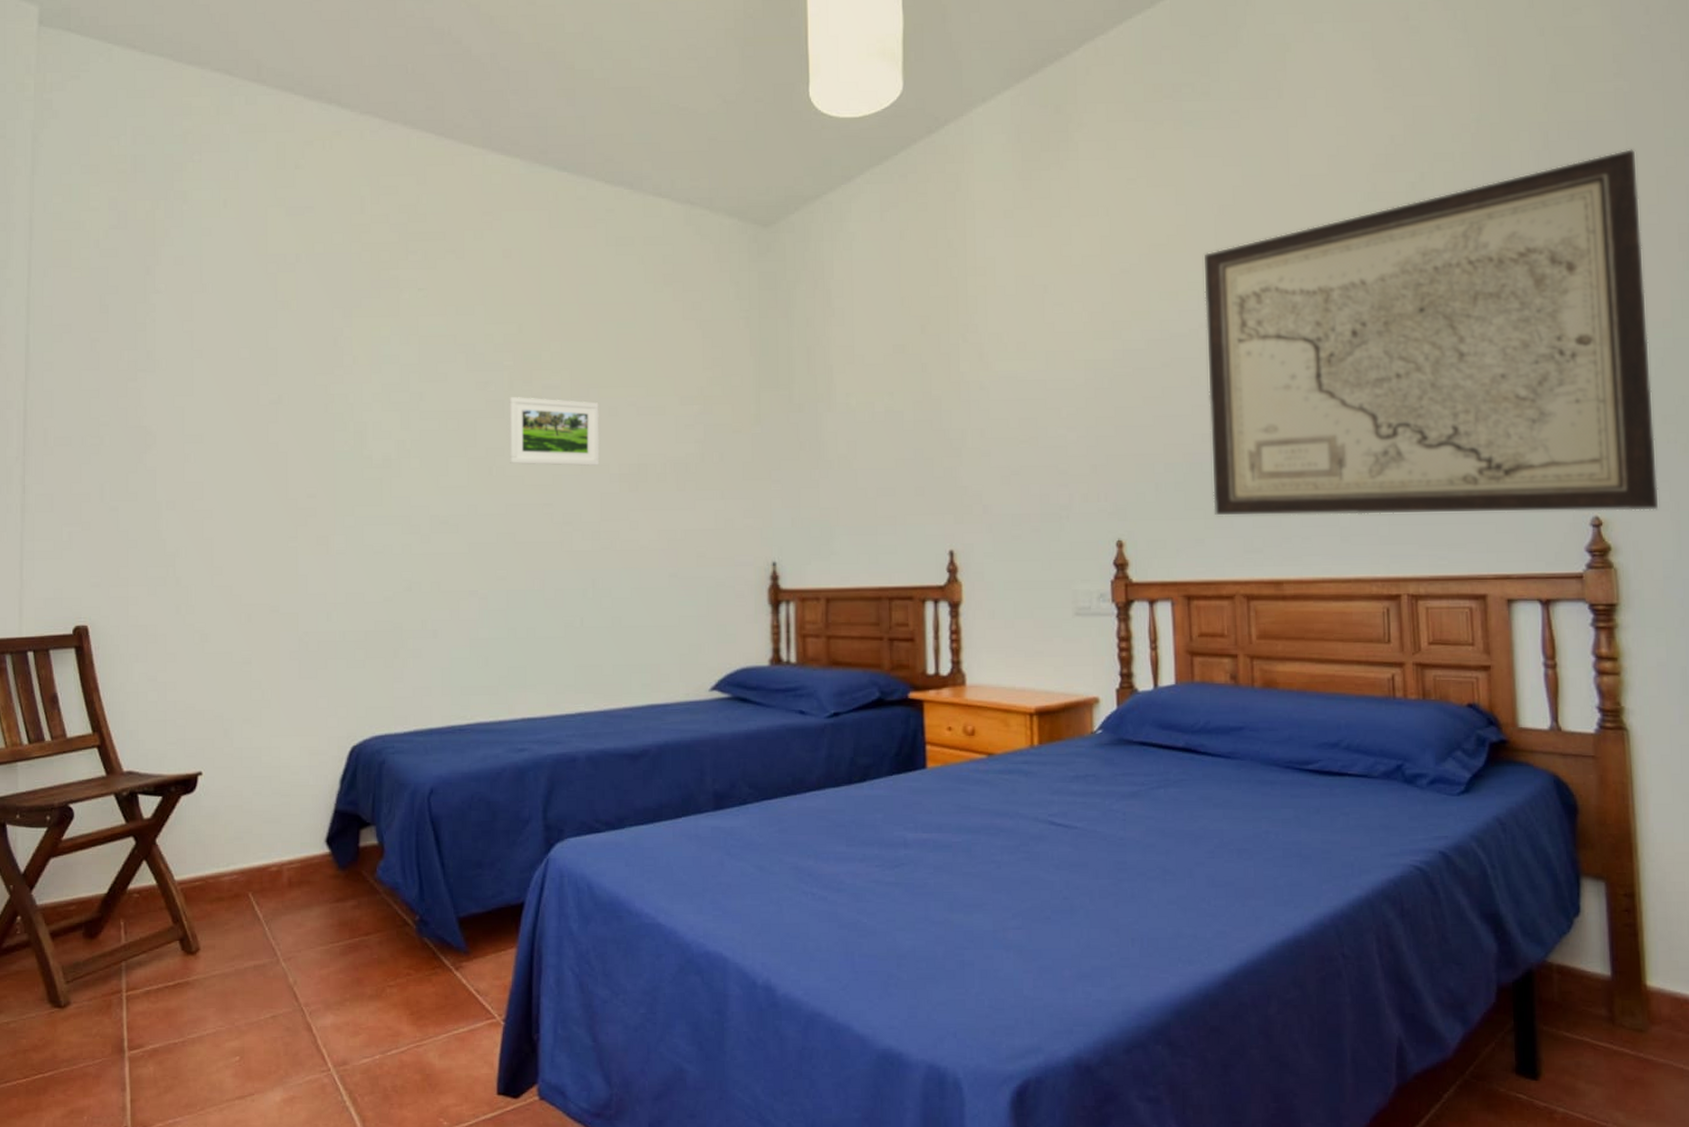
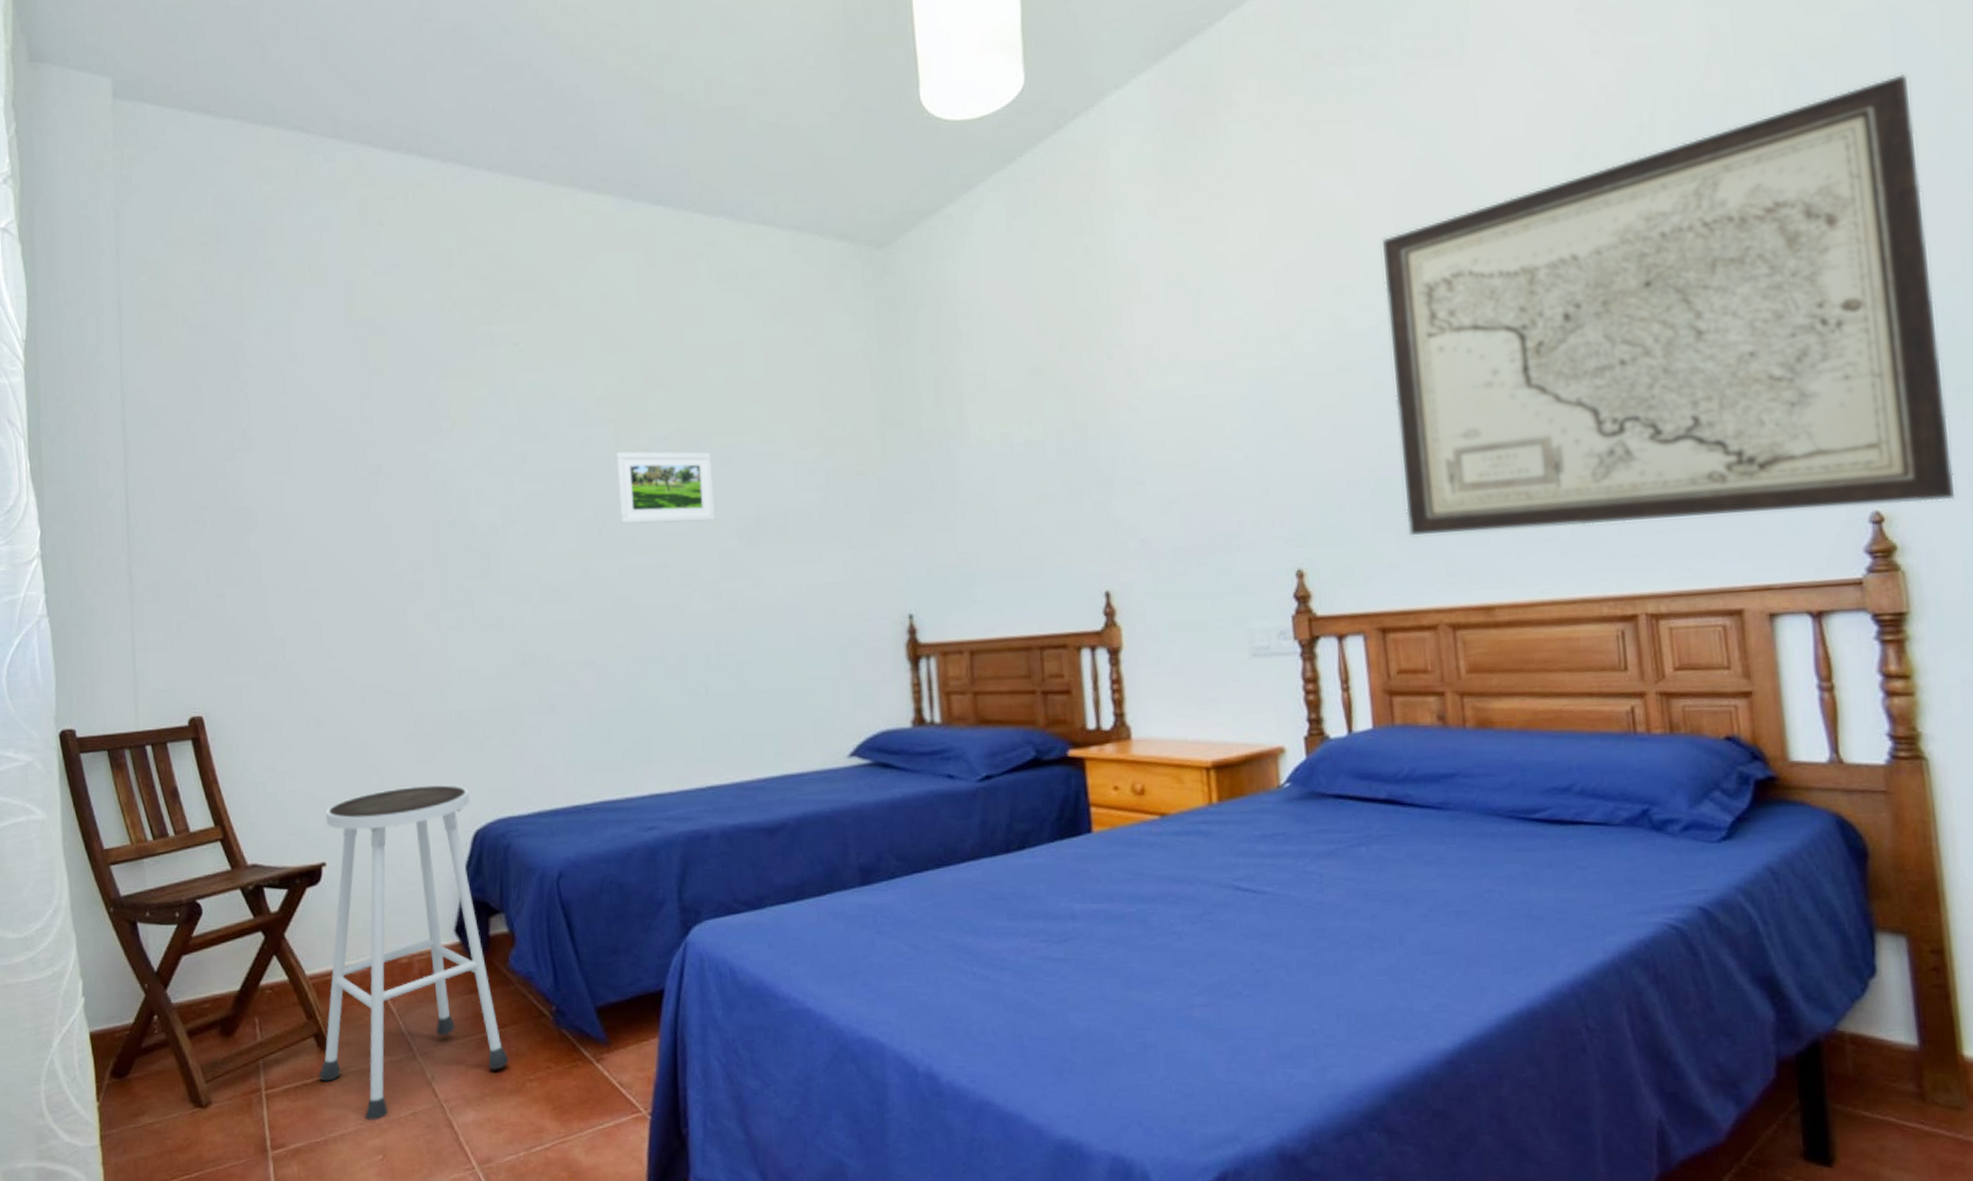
stool: none [181,701,370,1023] -> present [319,785,509,1120]

